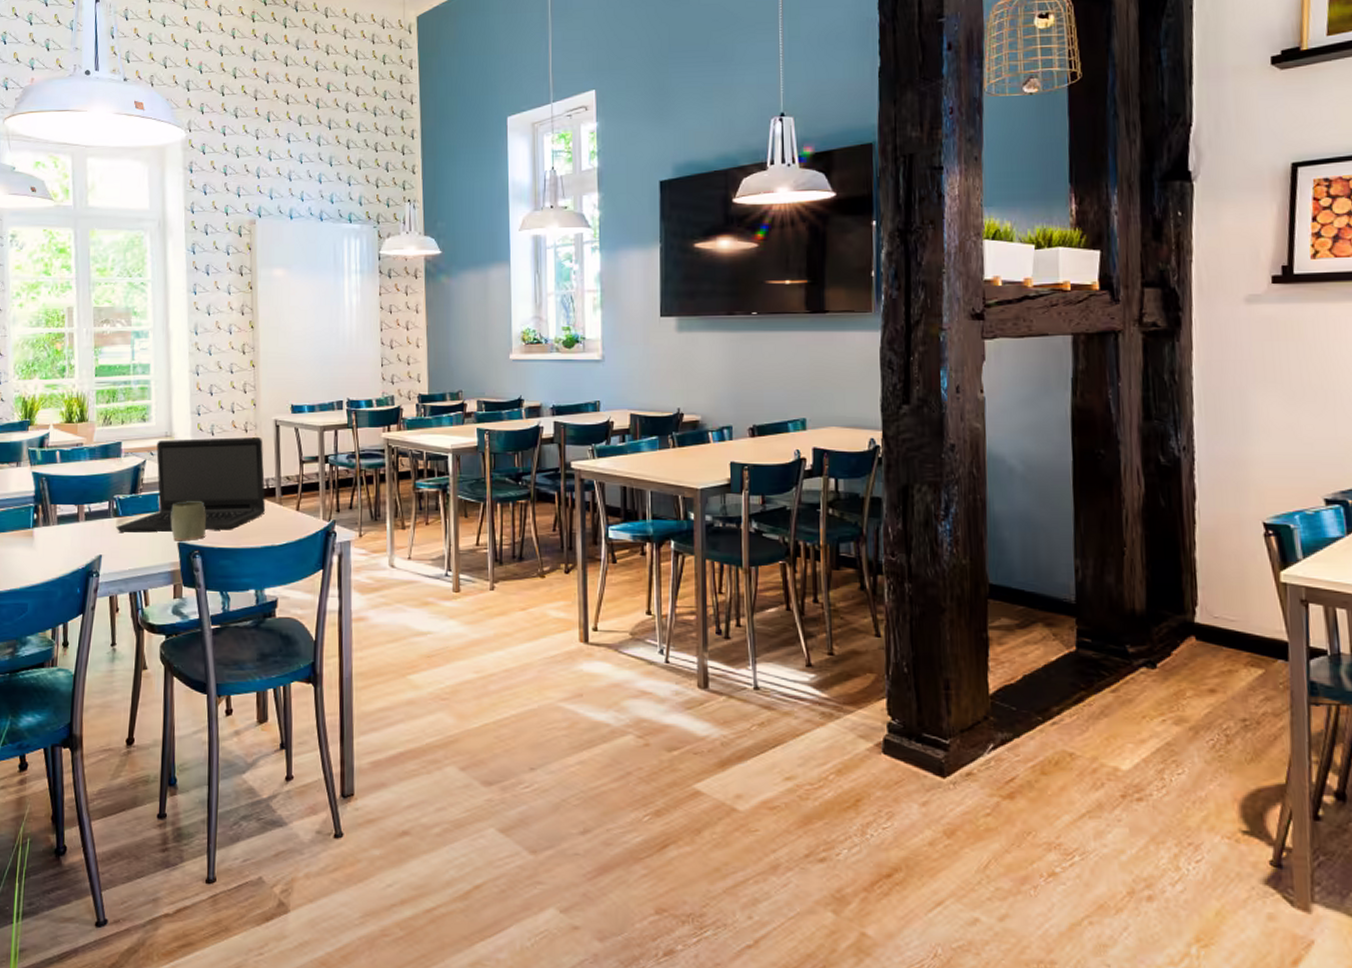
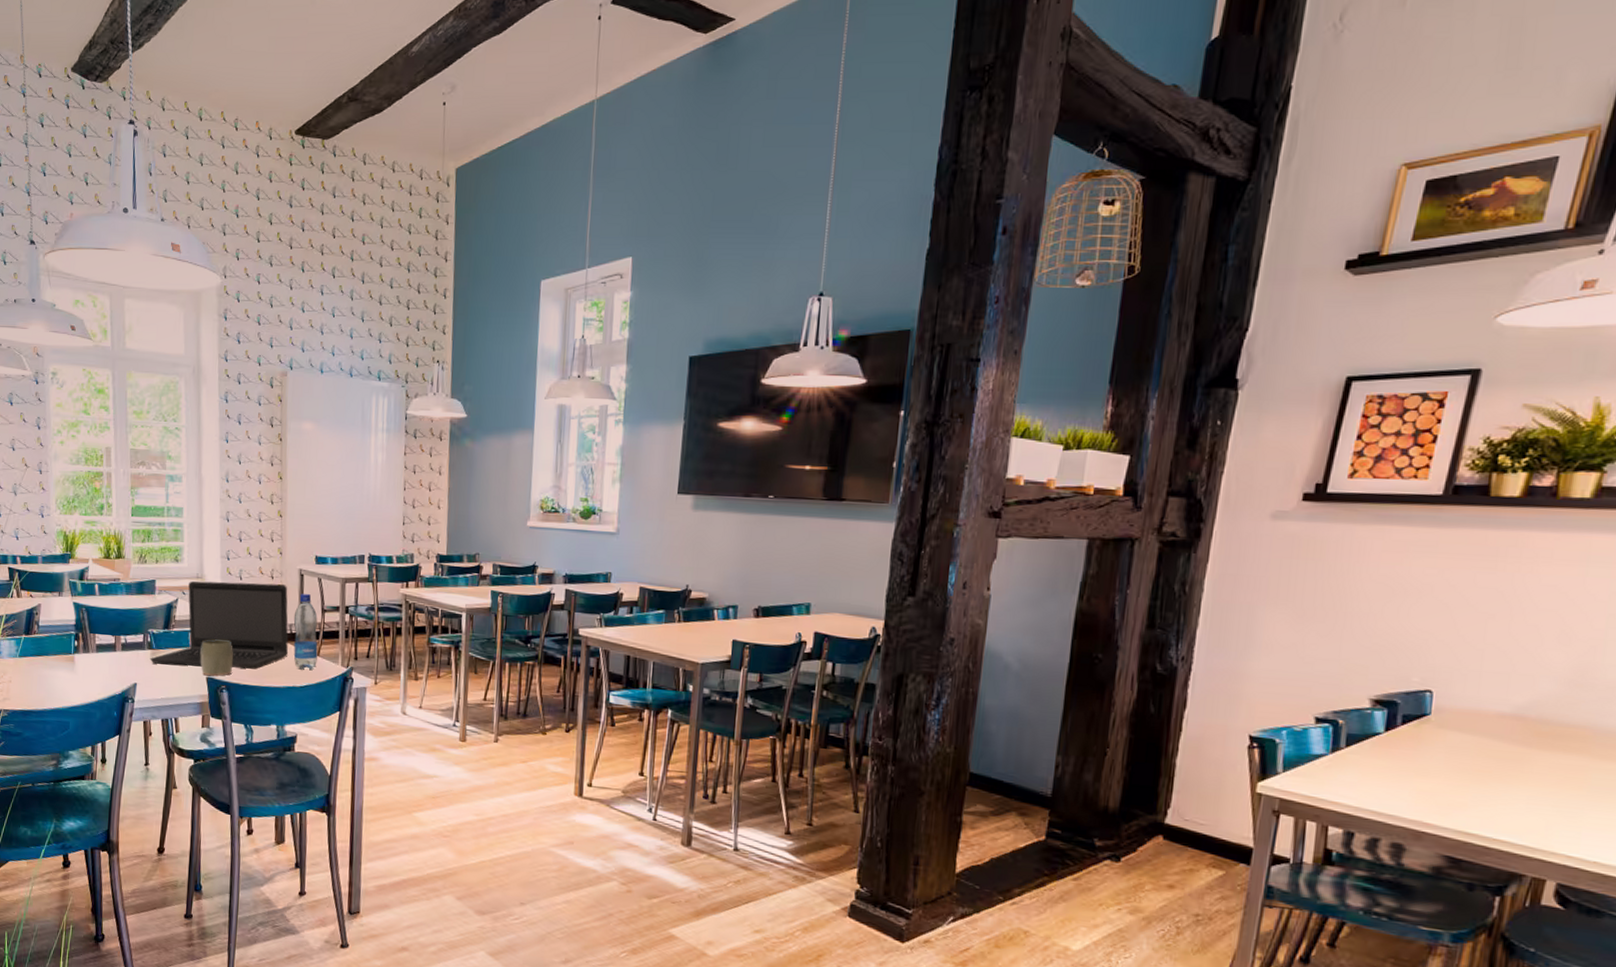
bottle: none [270,446,297,527] -> present [293,594,318,670]

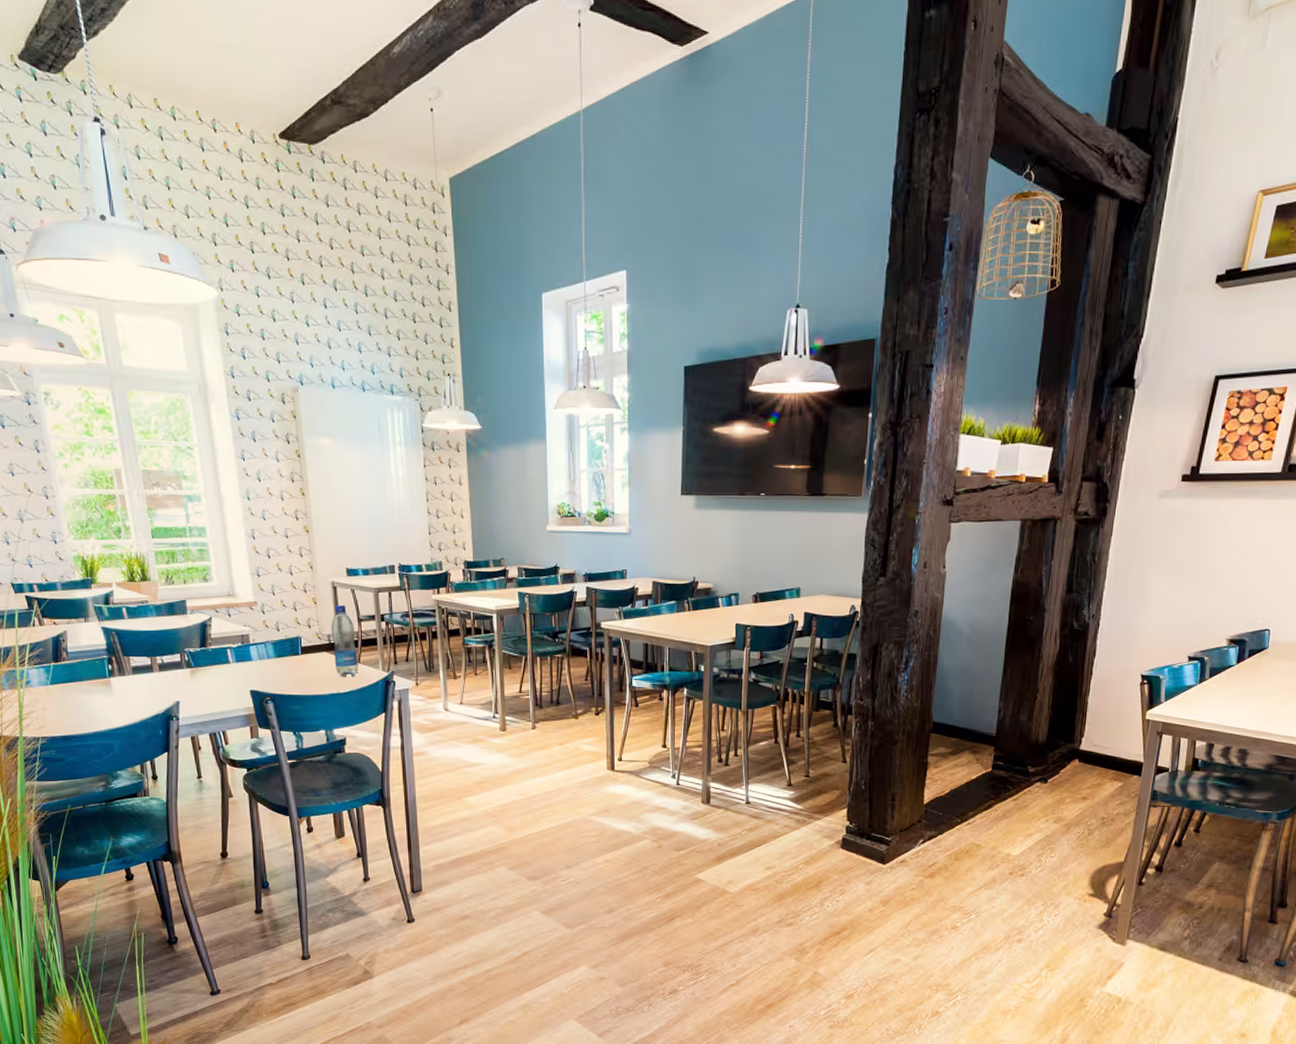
laptop: present [150,580,289,669] -> none [189,597,330,682]
mug: present [200,639,234,676] -> none [240,654,276,689]

